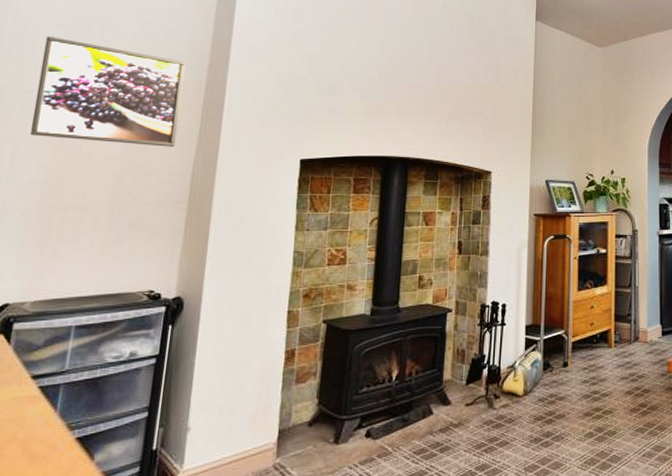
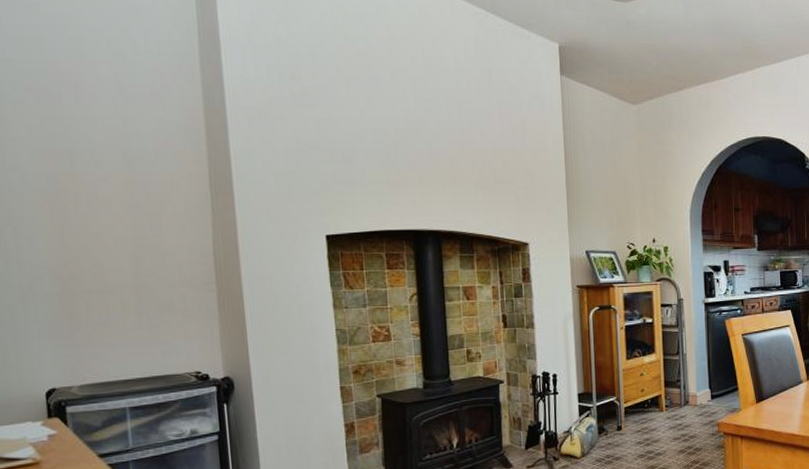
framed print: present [29,37,186,147] -> none [15,104,189,225]

